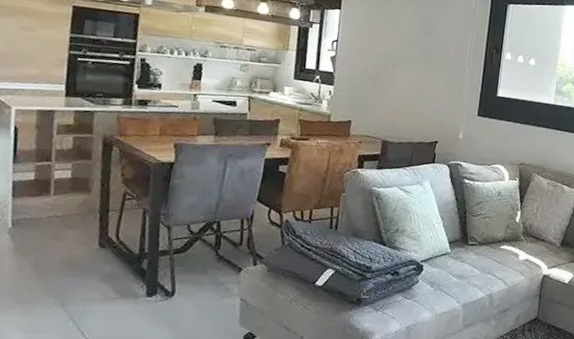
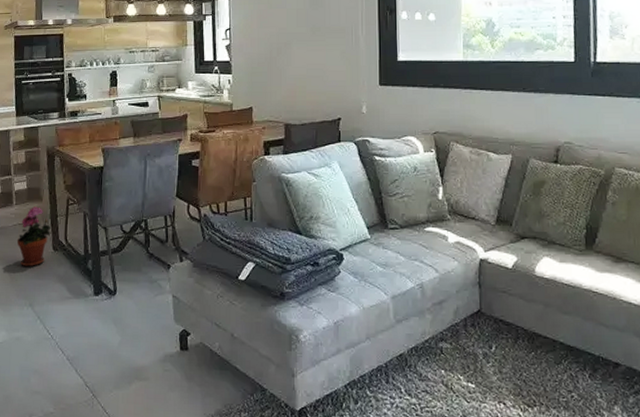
potted plant: none [50,198,98,264] -> present [16,206,50,267]

